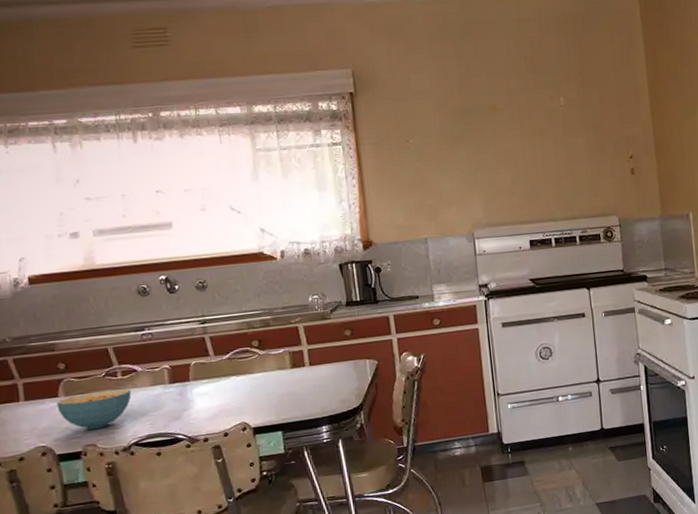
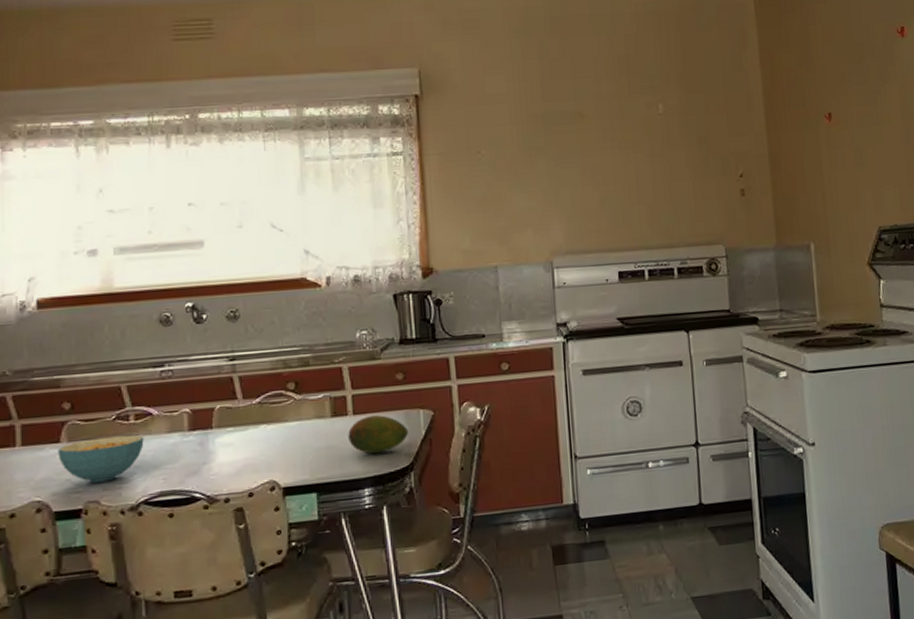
fruit: none [306,365,358,398] -> present [348,415,409,454]

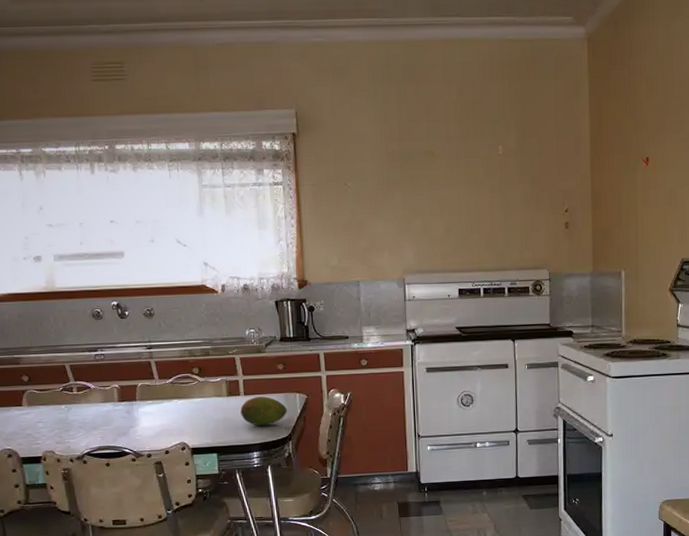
cereal bowl: present [57,434,144,483] -> none [21,403,85,437]

